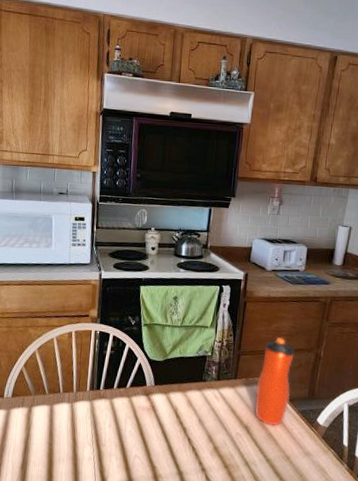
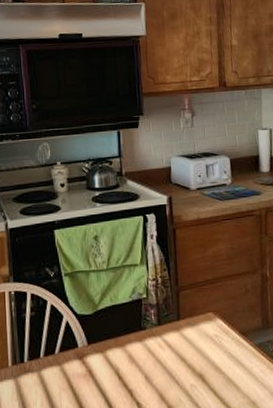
water bottle: present [254,337,295,426] -> none [203,262,244,368]

